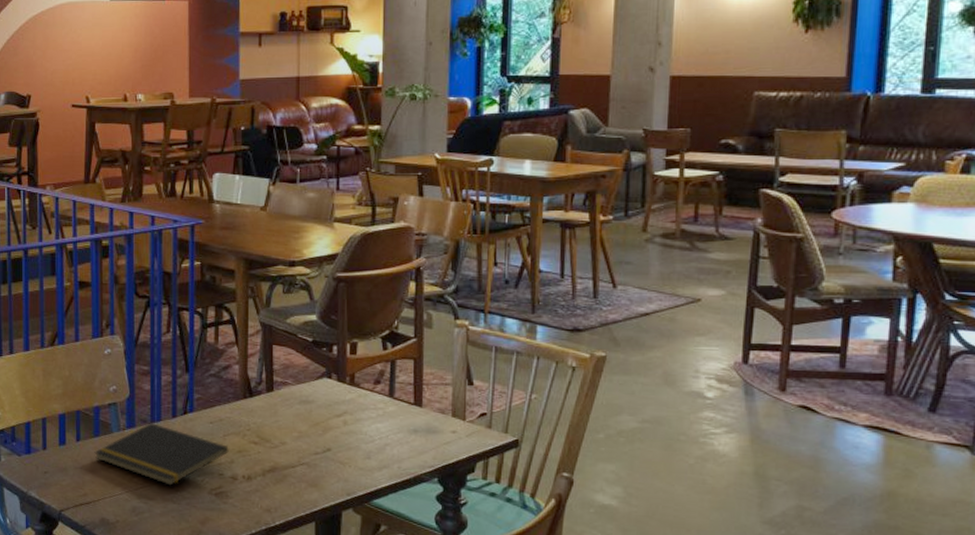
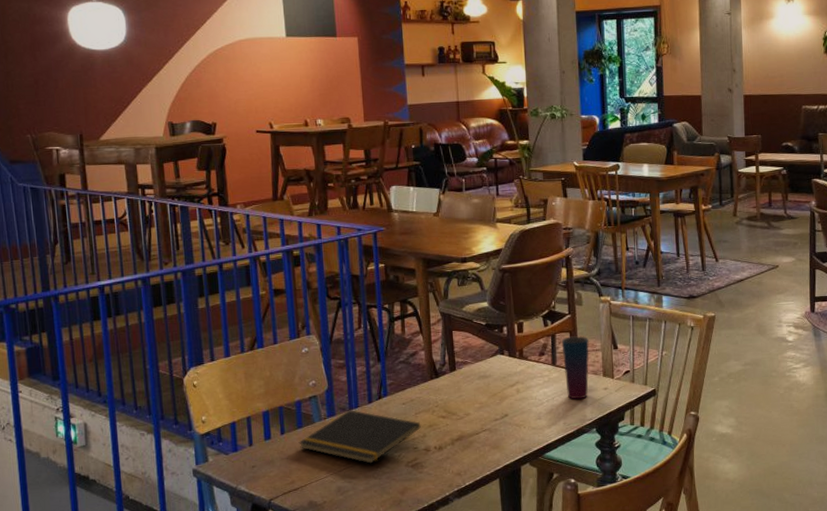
cup: none [402,364,437,441] -> present [561,336,589,400]

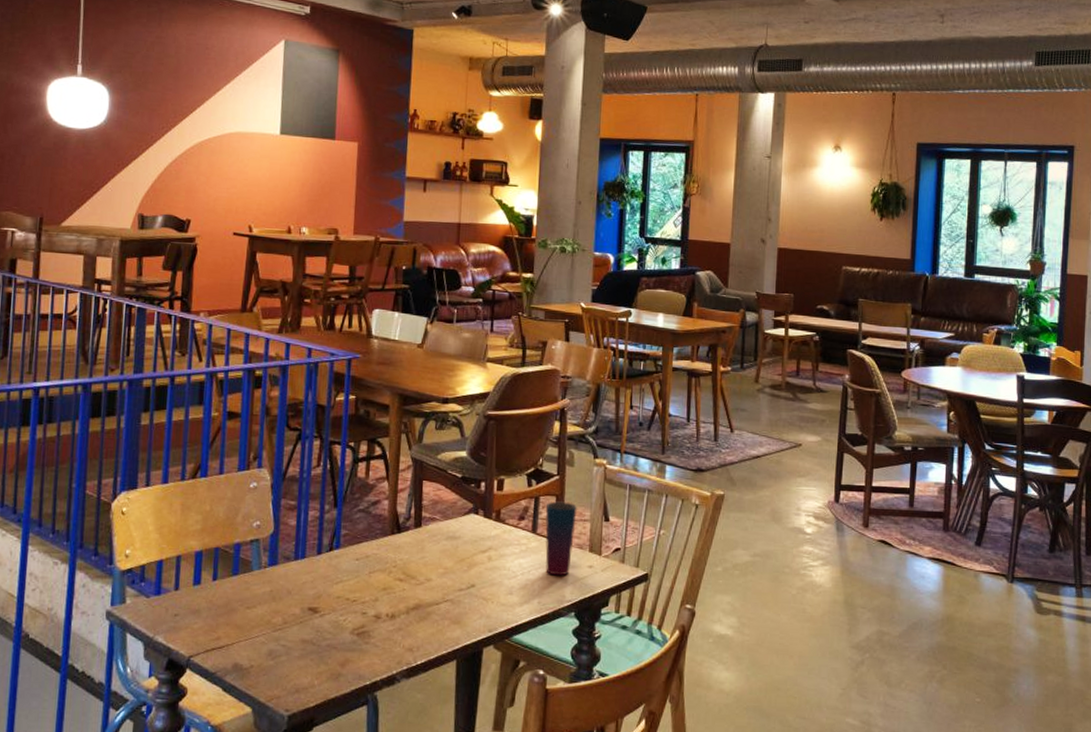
notepad: present [298,410,421,464] -> none [231,560,374,626]

